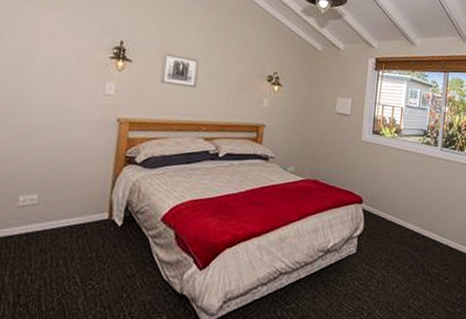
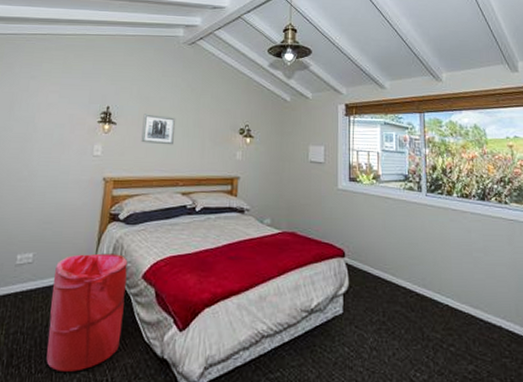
laundry hamper: none [58,196,146,308] -> present [46,253,128,372]

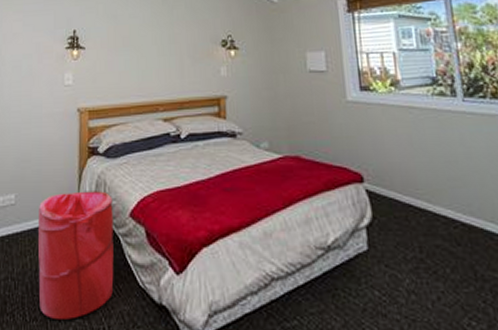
wall art: present [141,114,176,145] -> none [112,33,149,67]

